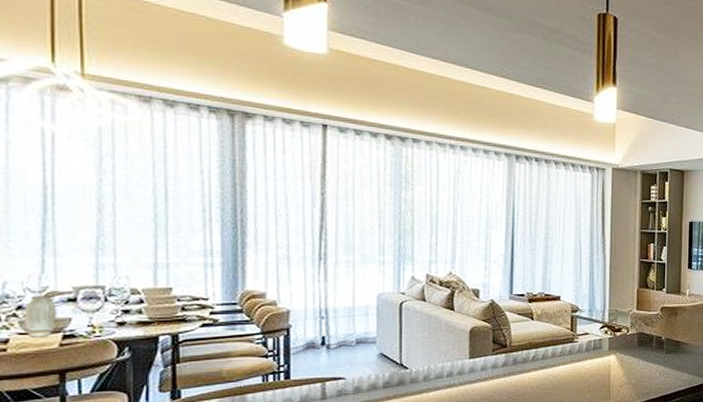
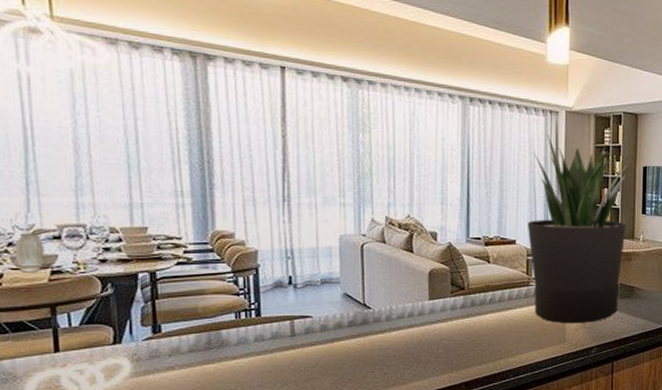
planter: none [572,191,673,380] -> present [527,134,627,323]

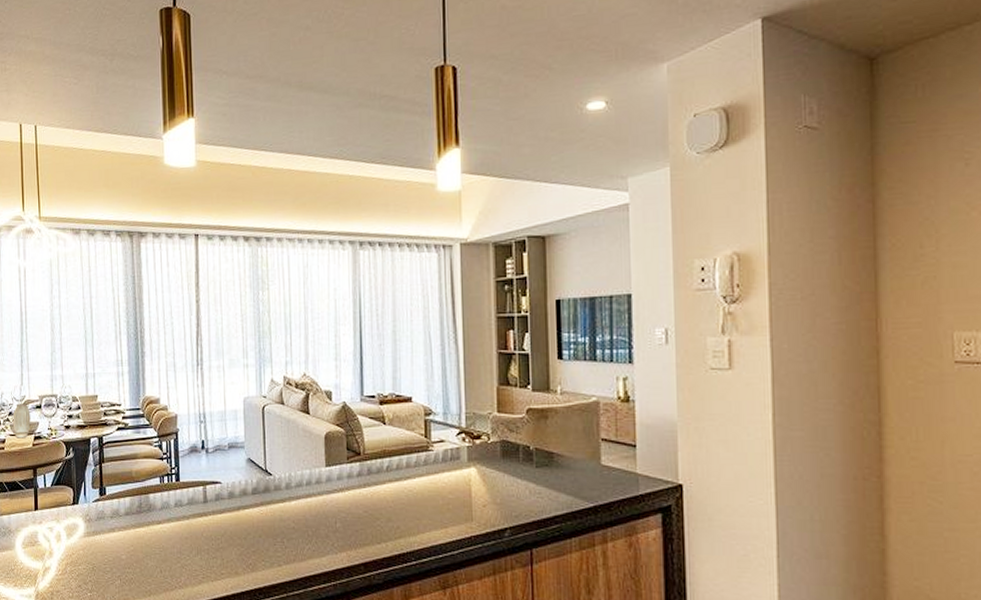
planter: present [527,134,627,323] -> none [423,272,539,497]

